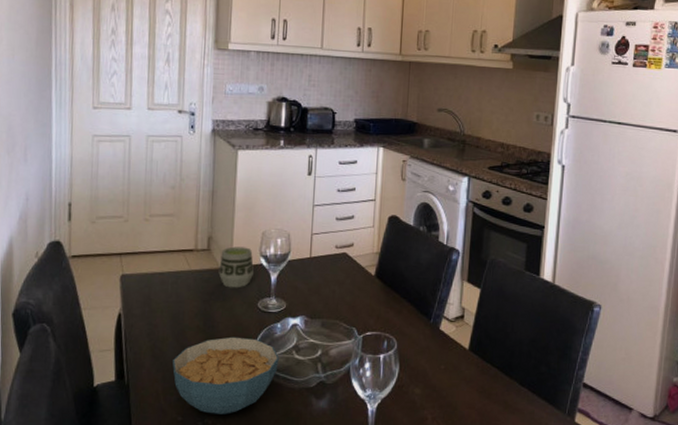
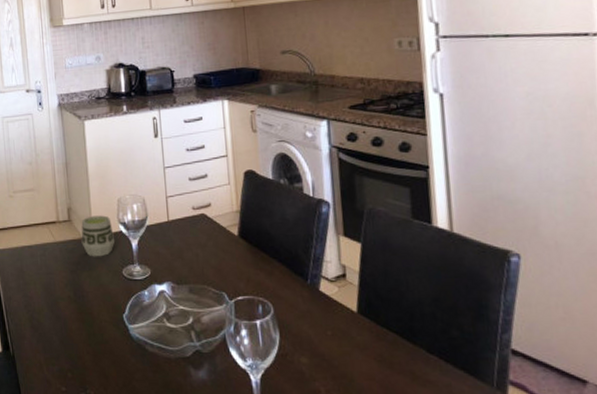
cereal bowl: present [172,336,279,414] -> none [50,306,151,385]

